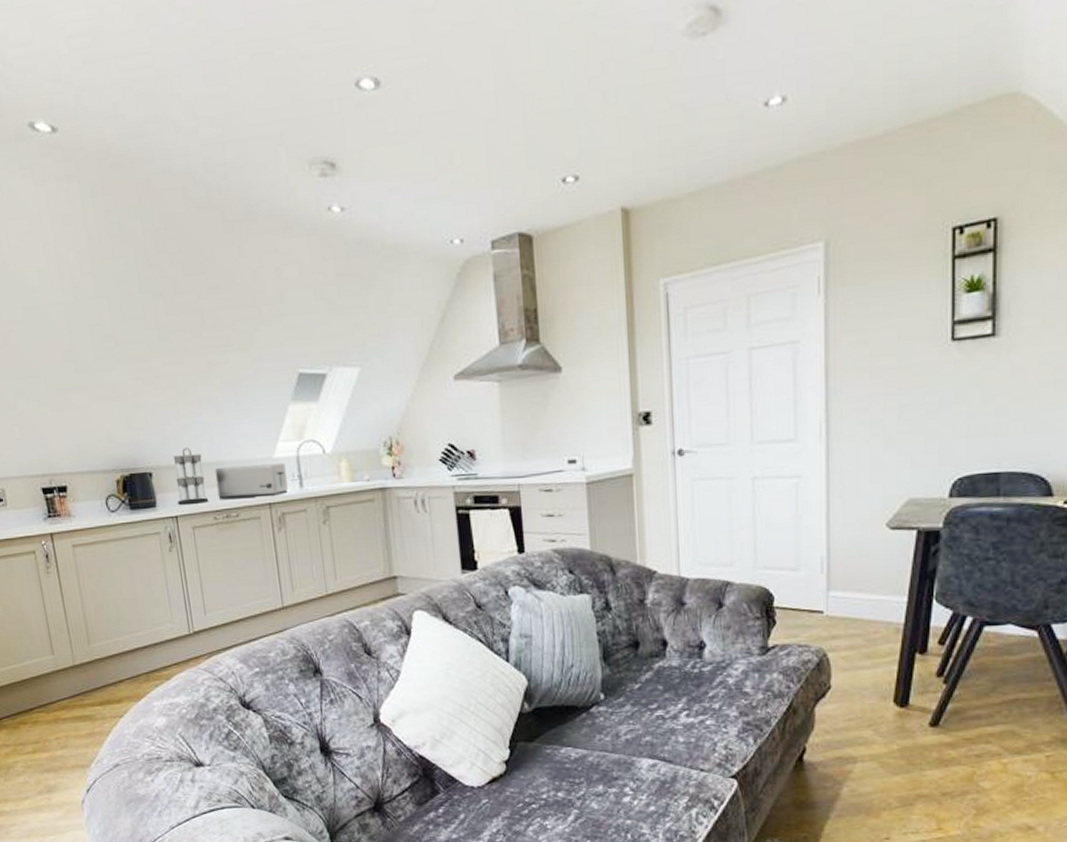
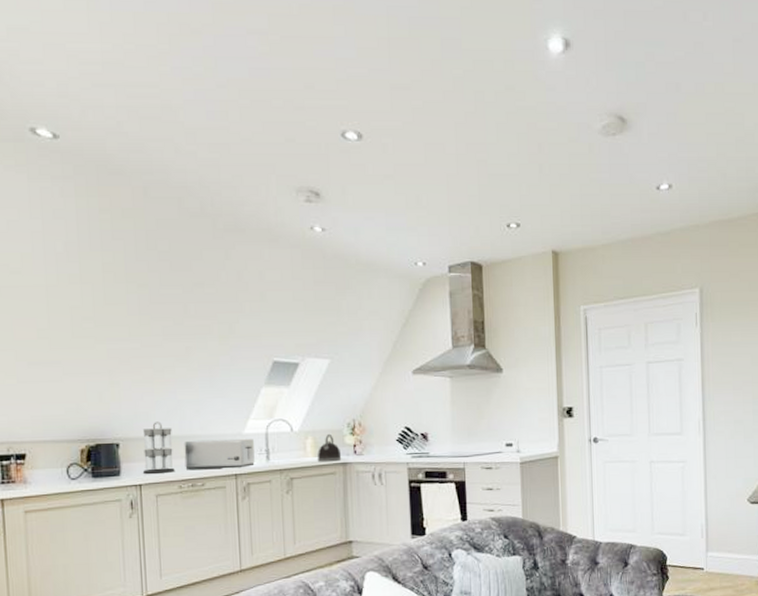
kettle: none [353,454,380,488] -> present [317,433,342,462]

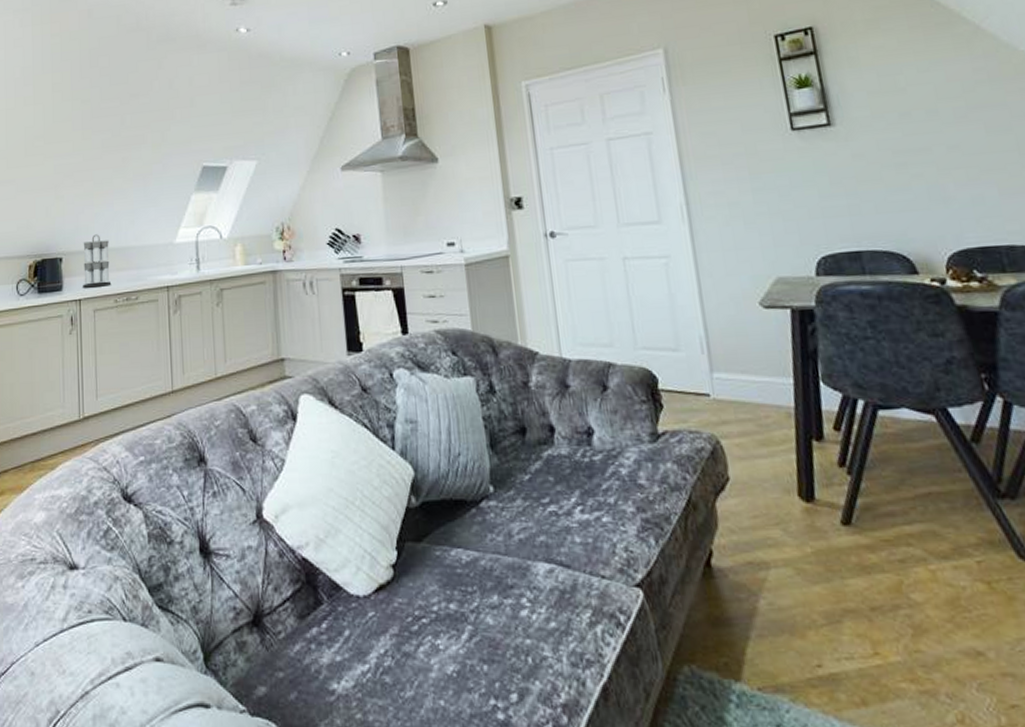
toaster: present [184,438,255,471] -> none [119,247,186,284]
kettle: present [317,433,342,462] -> none [246,239,272,271]

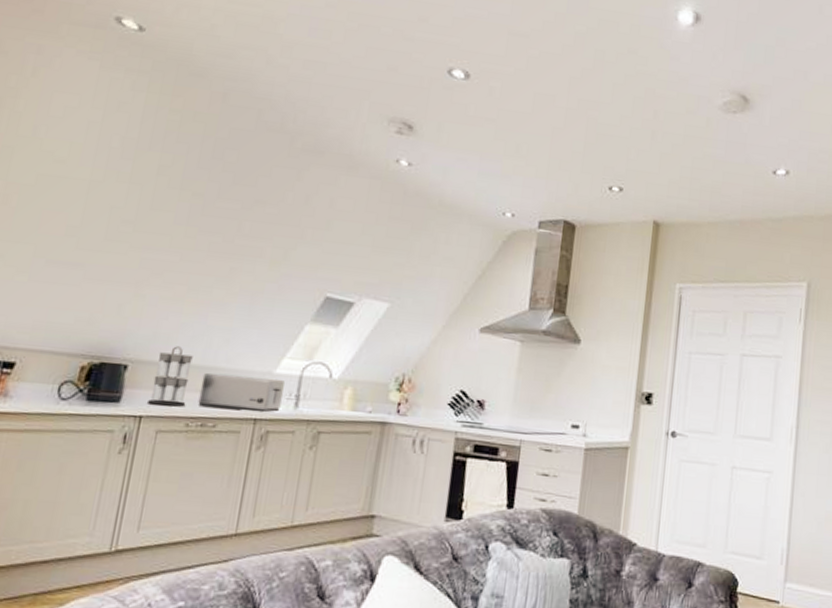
toaster: none [119,247,186,284] -> present [197,372,285,413]

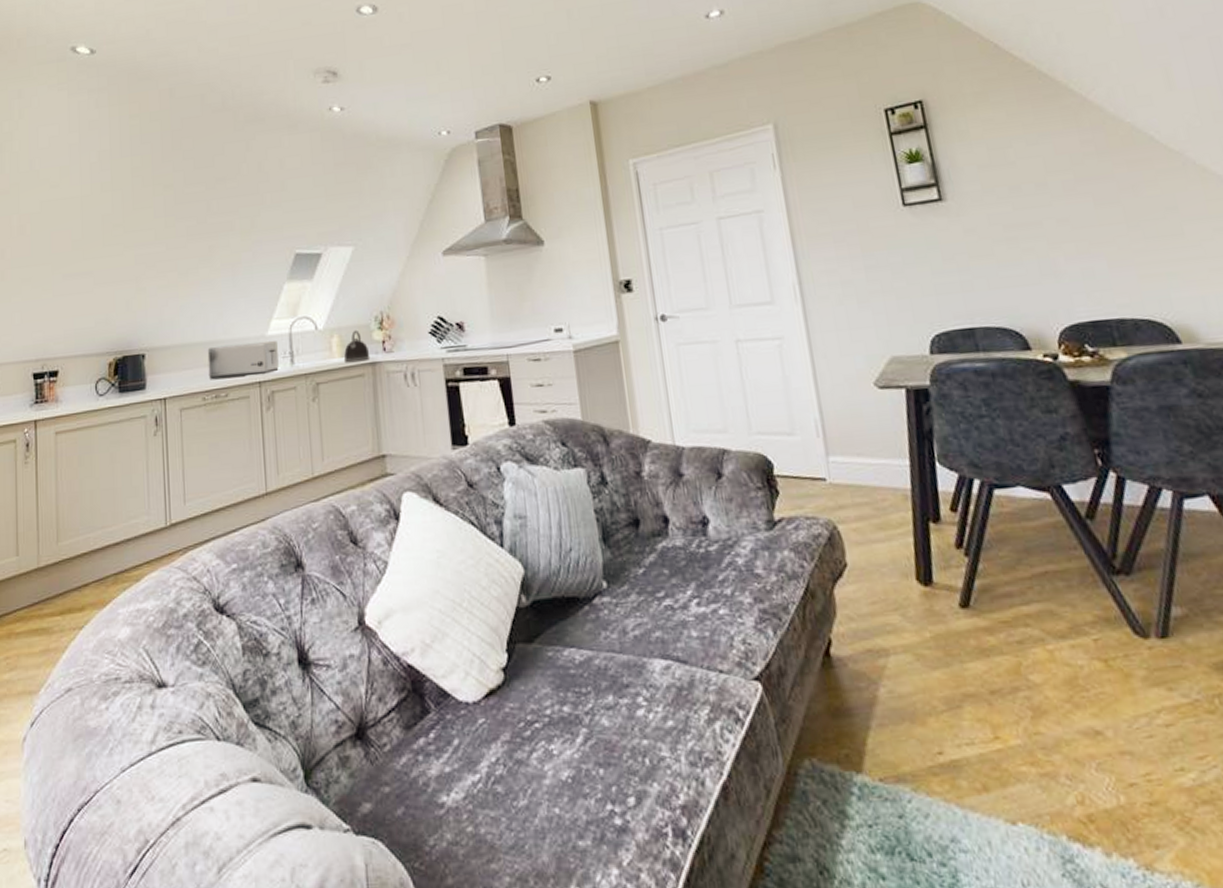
spice rack: present [148,346,193,407] -> none [167,328,199,386]
kettle: none [352,386,382,420] -> present [343,329,371,363]

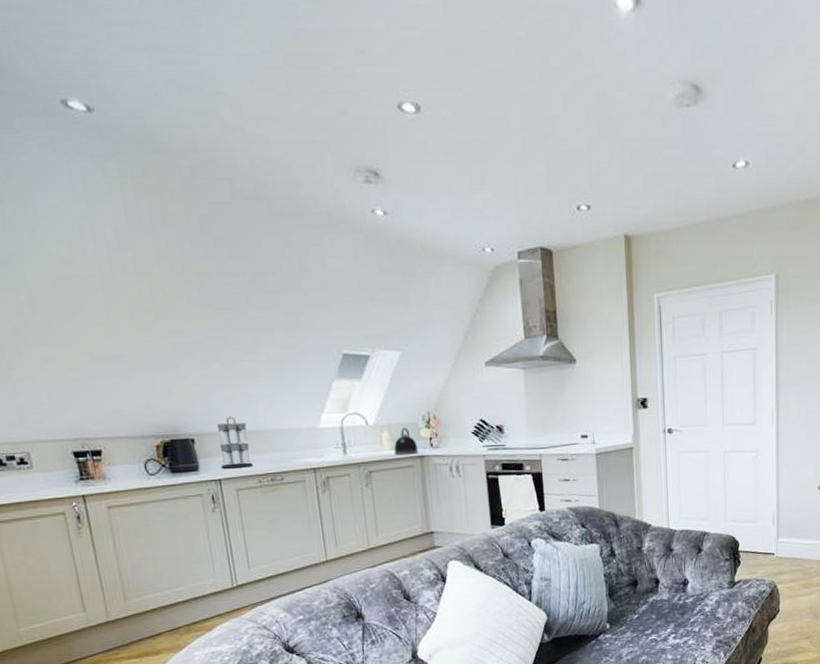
spice rack: none [167,328,199,386] -> present [216,416,254,469]
toaster: present [207,340,279,380] -> none [259,432,332,465]

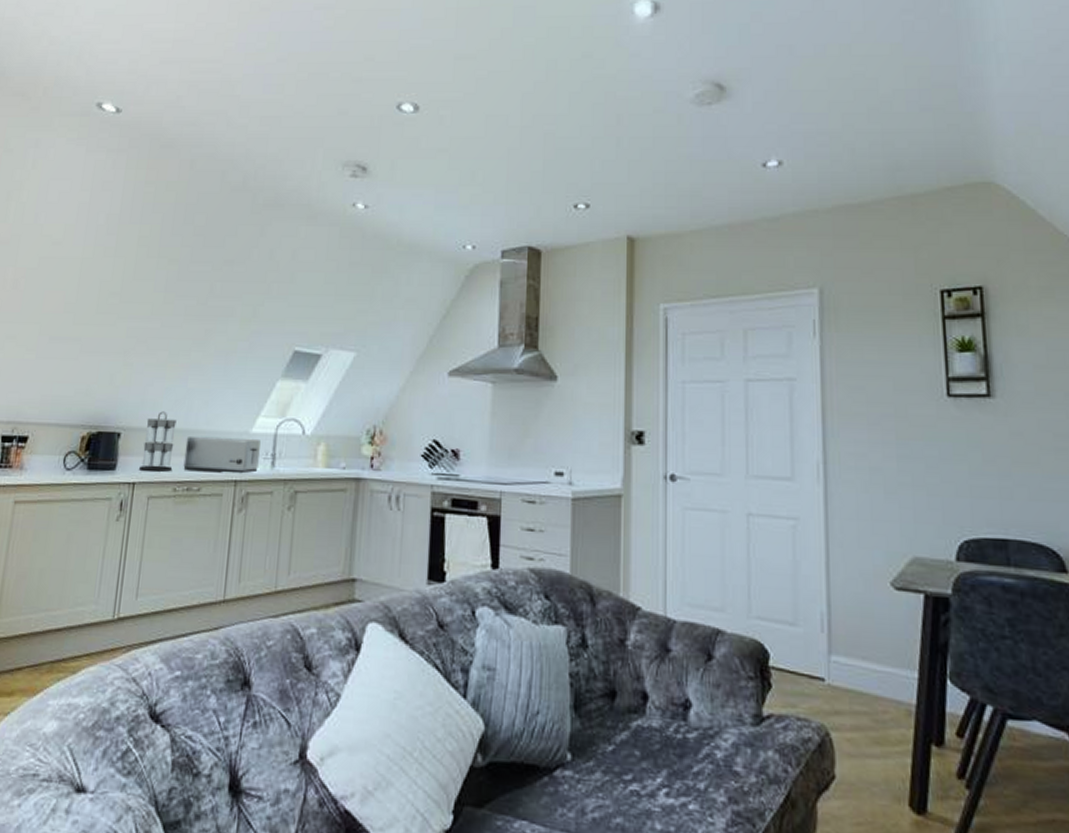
toaster: none [259,432,332,465] -> present [183,435,261,474]
kettle: present [394,427,419,456] -> none [327,440,356,476]

